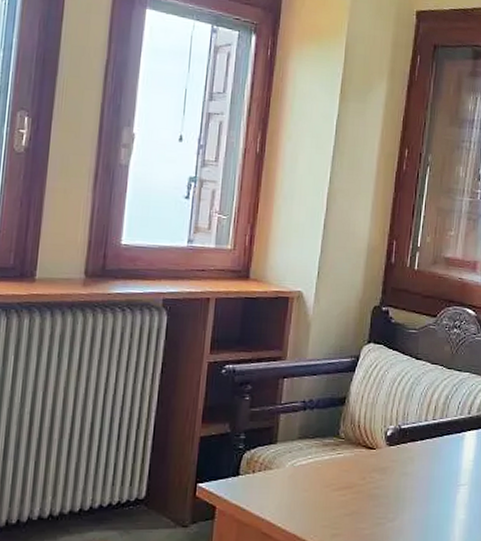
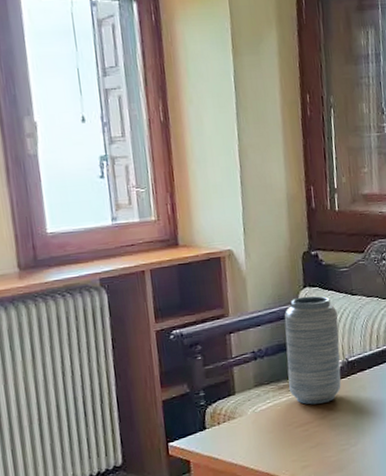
vase: none [333,352,399,469] -> present [284,295,341,405]

